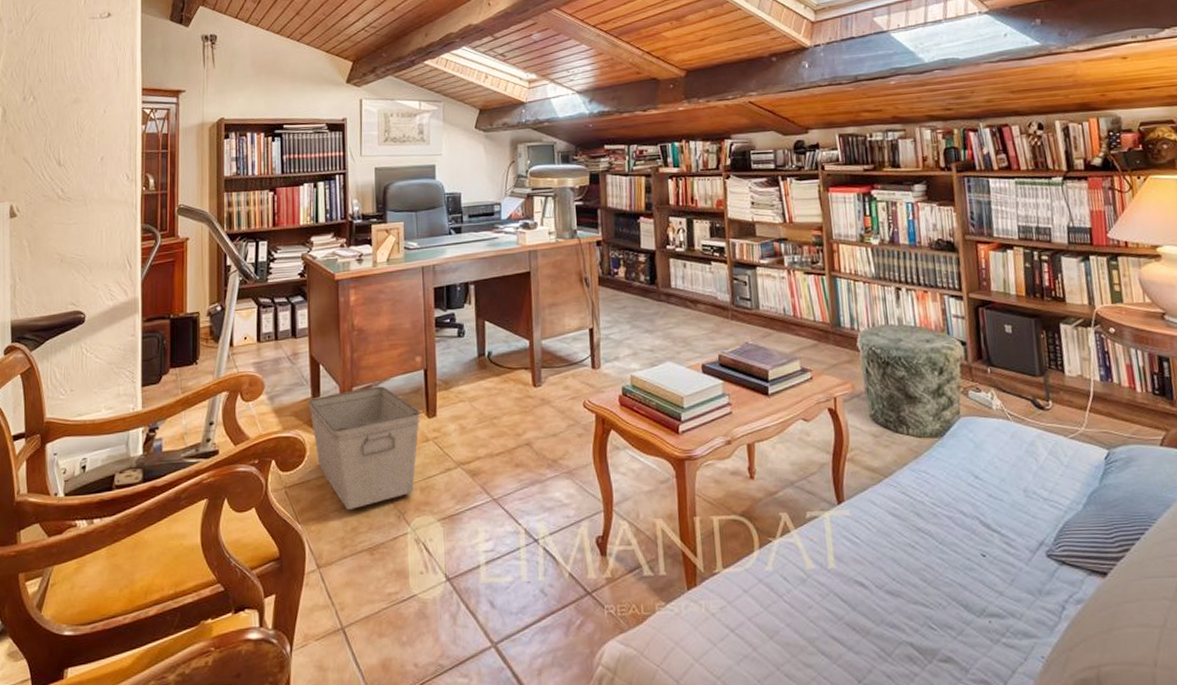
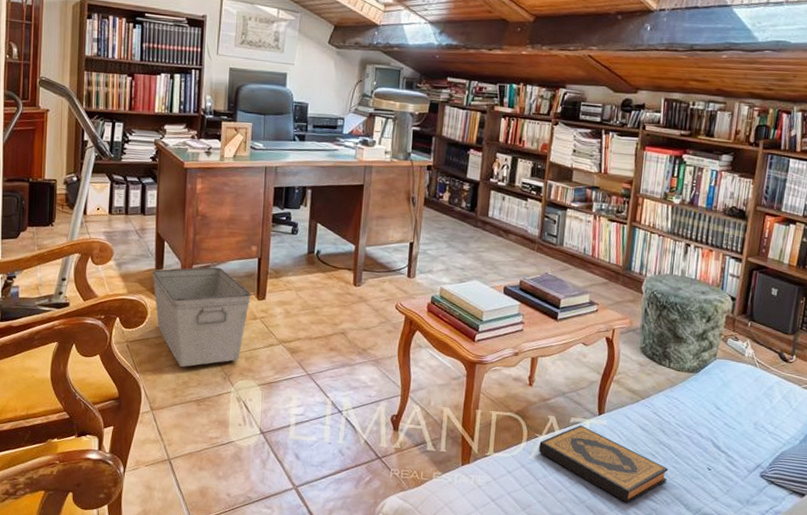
hardback book: none [775,520,936,613] -> present [539,425,669,503]

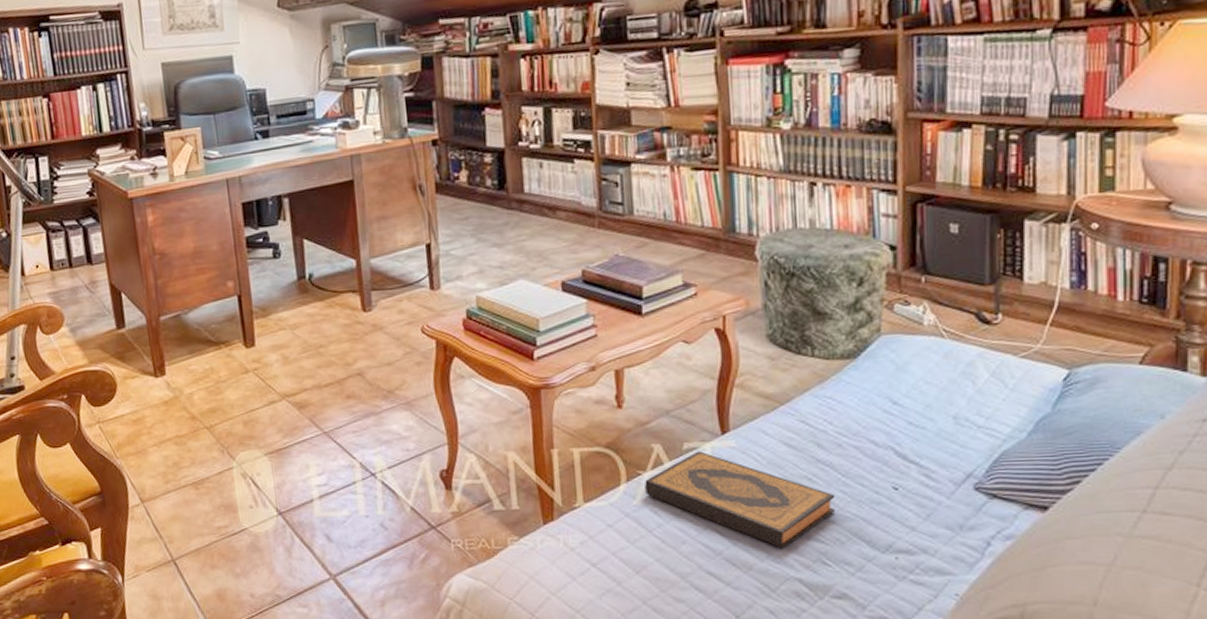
storage bin: present [151,267,251,367] -> none [112,314,238,444]

